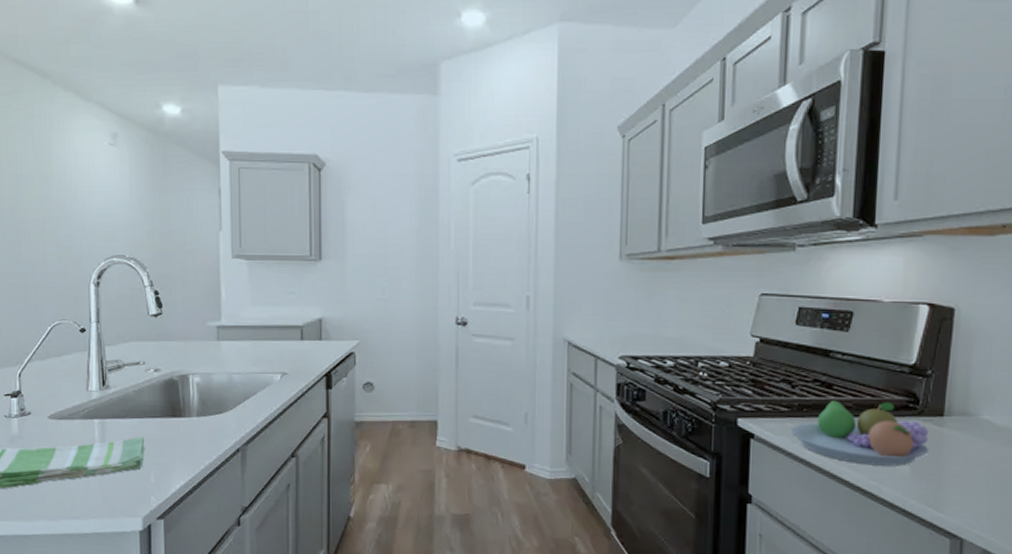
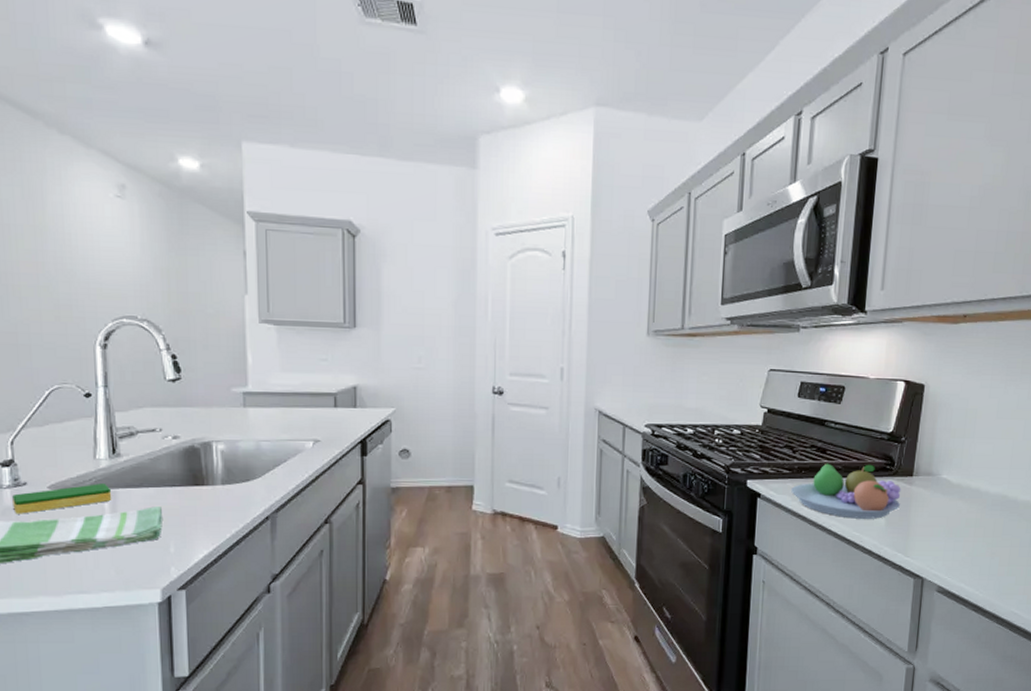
dish sponge: none [19,414,102,442] -> present [12,484,112,514]

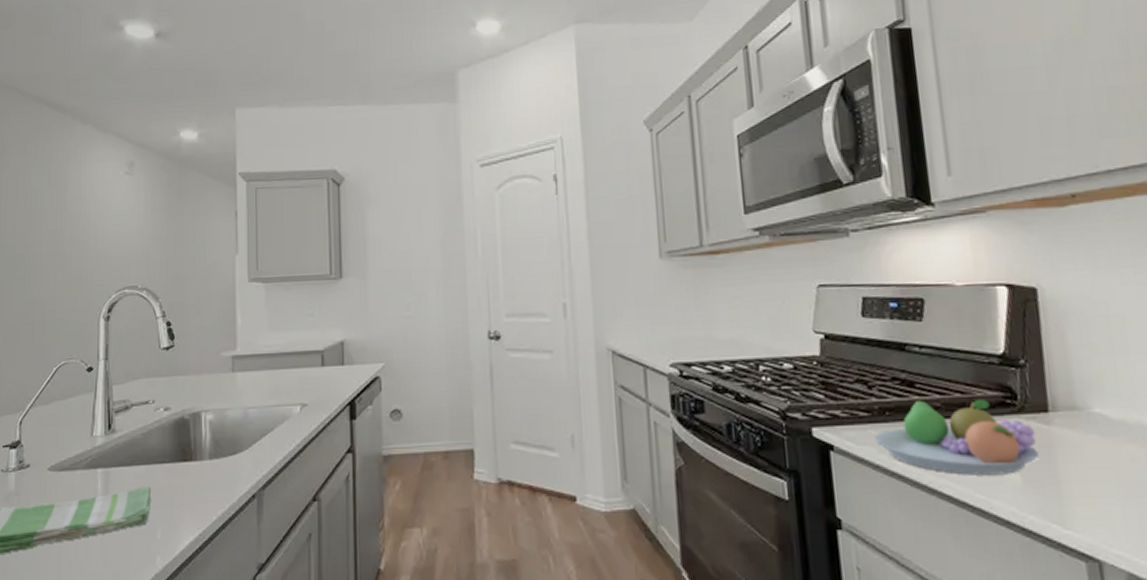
dish sponge: present [12,484,112,514] -> none [16,463,105,499]

